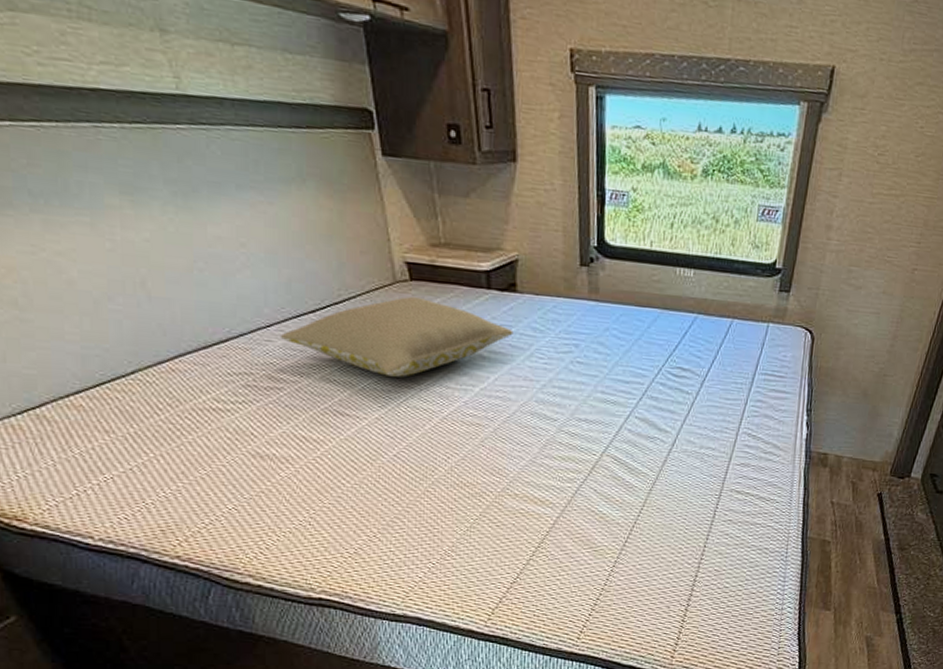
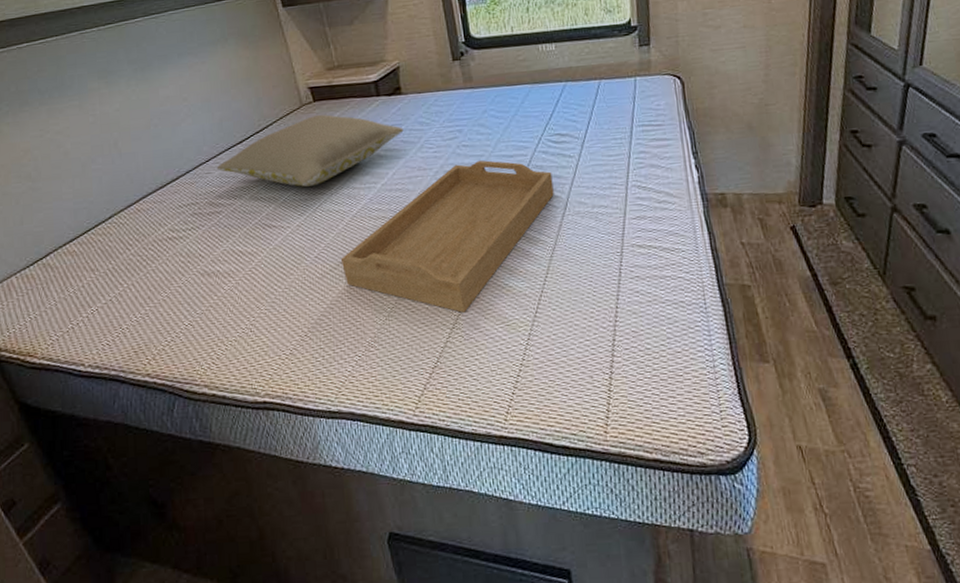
serving tray: none [423,380,666,533] -> present [340,160,554,313]

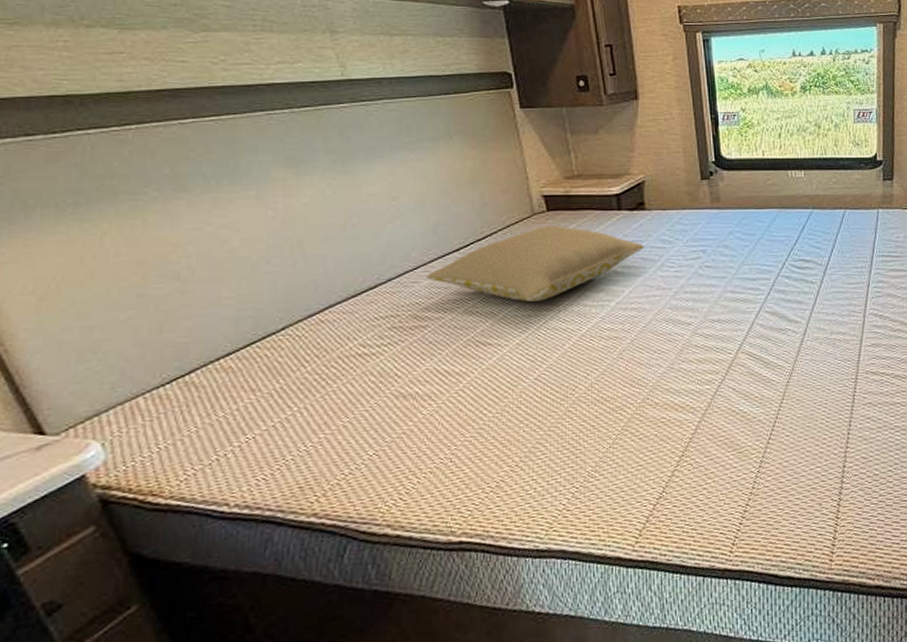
serving tray: present [340,160,554,313] -> none [563,281,794,440]

